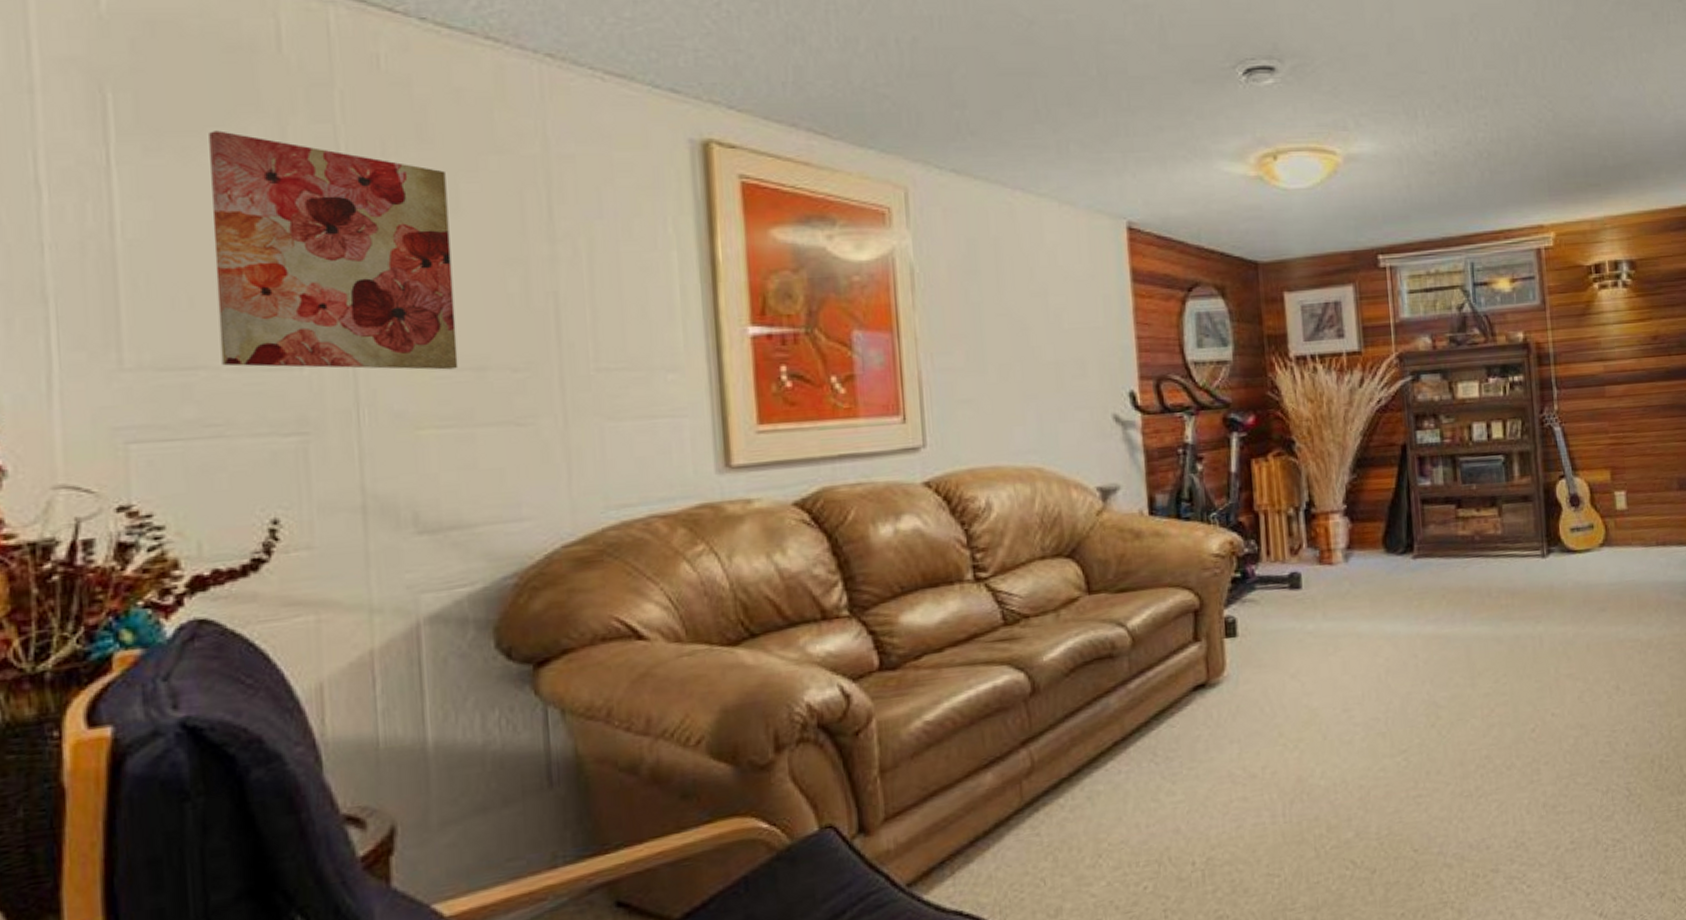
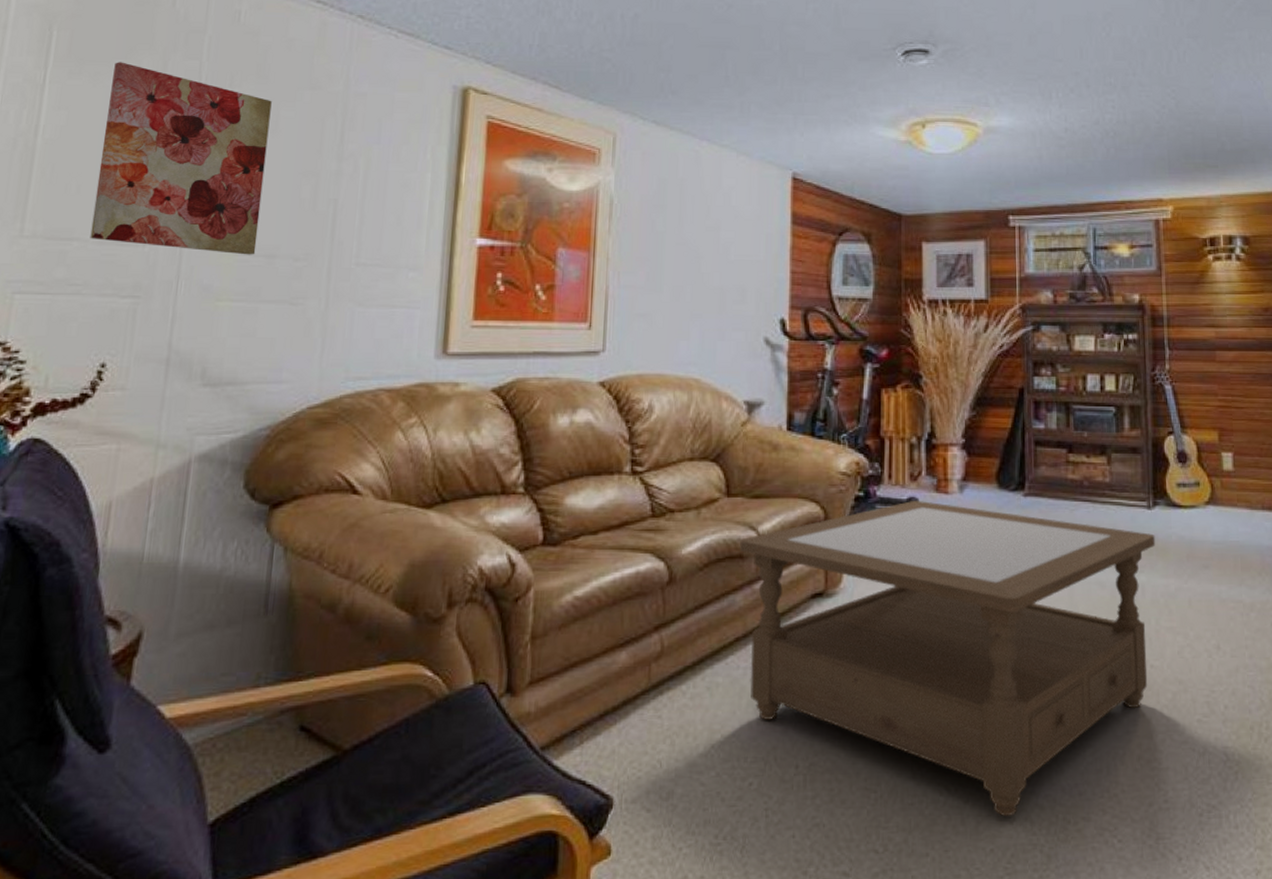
coffee table: none [1108,575,1552,880] -> present [740,501,1156,816]

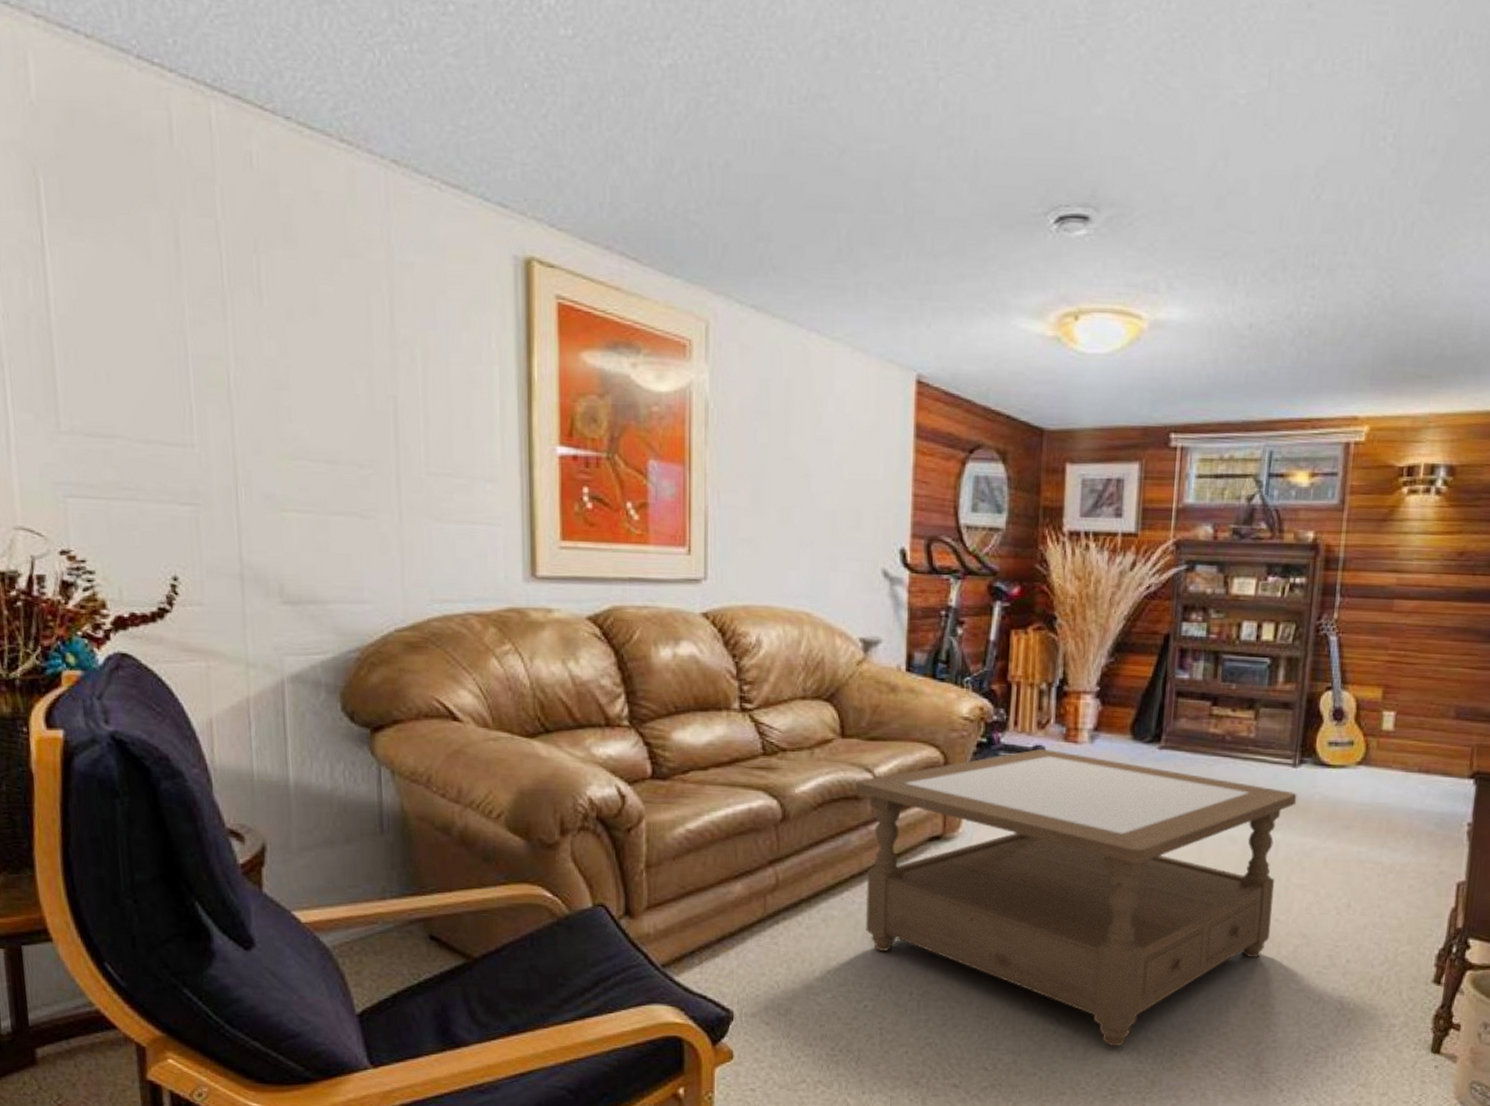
wall art: present [90,62,272,255] -> none [118,218,315,460]

